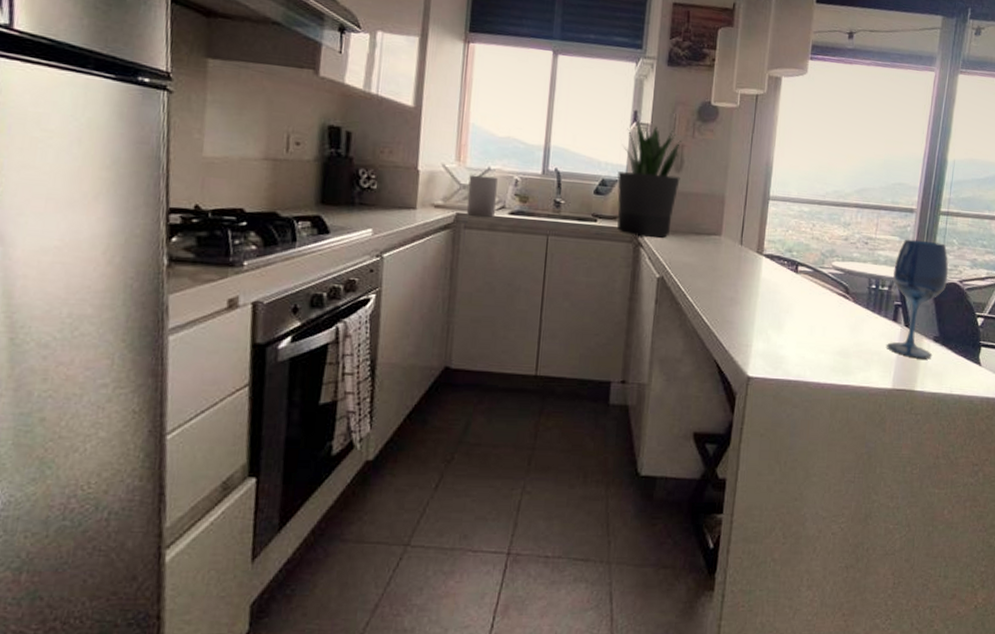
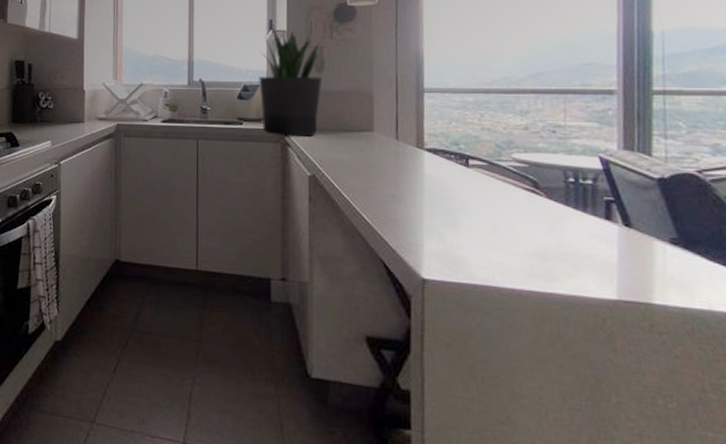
canister: present [466,174,498,218] -> none [124,90,150,127]
wineglass: present [887,239,948,358] -> none [596,124,678,265]

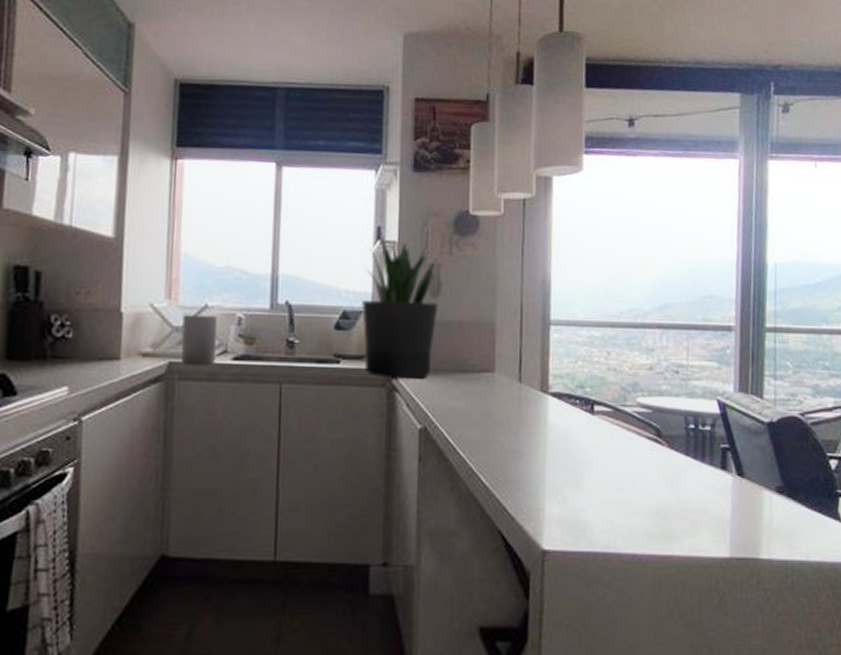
canister: none [124,90,150,127] -> present [180,314,217,366]

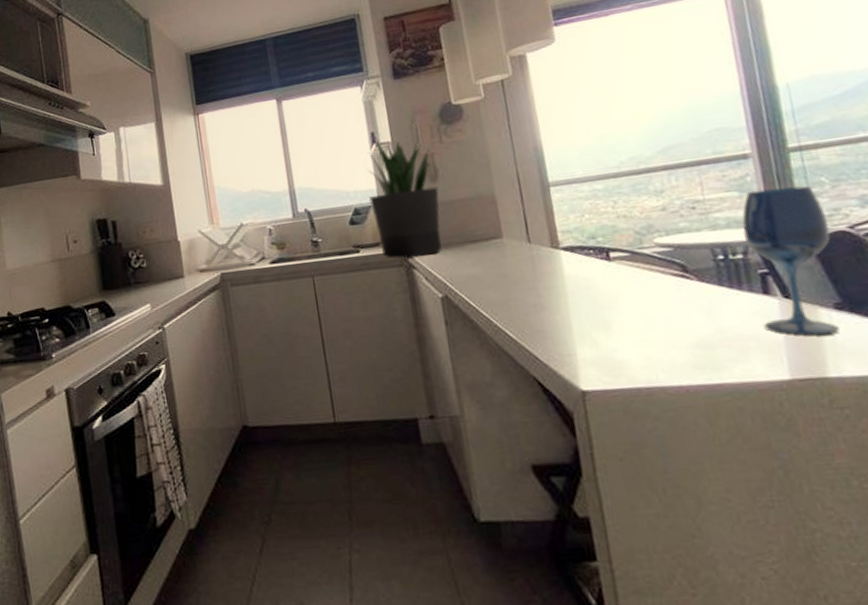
canister: present [180,314,217,366] -> none [225,231,257,274]
wineglass: none [715,364,785,515] -> present [742,185,840,335]

